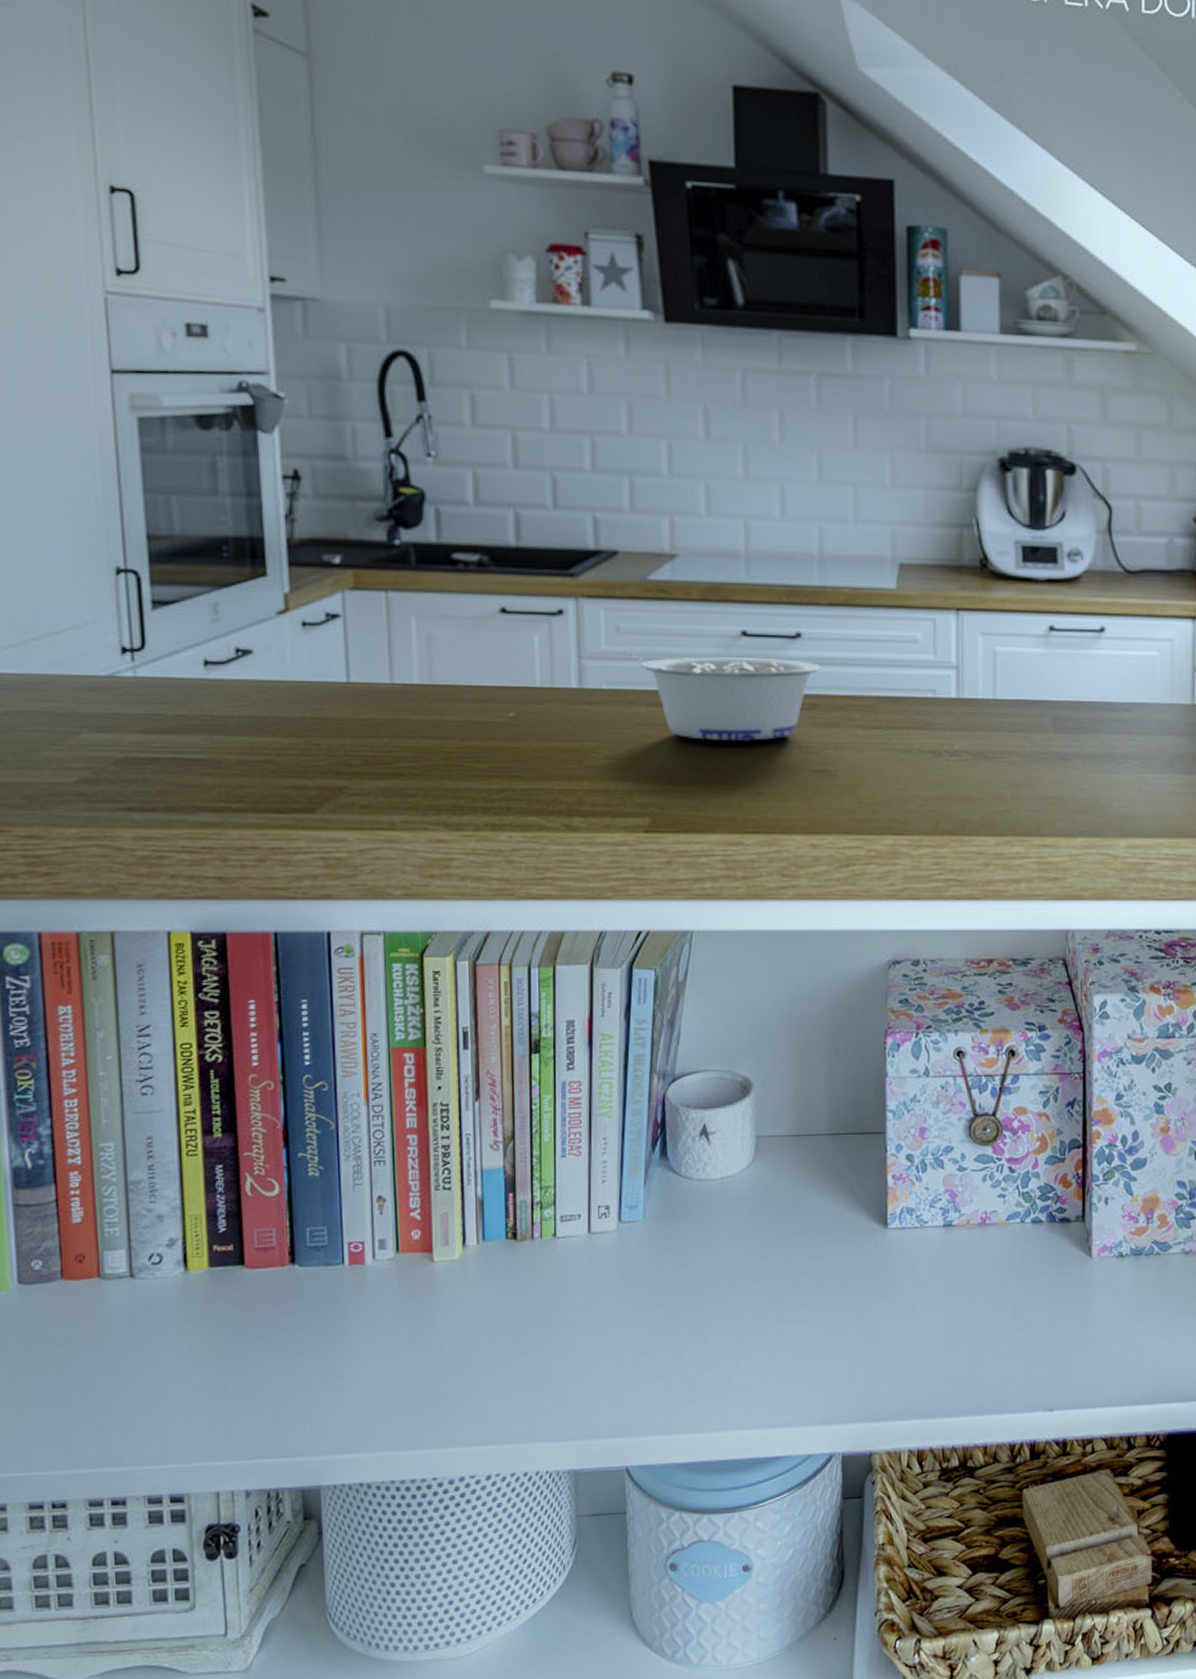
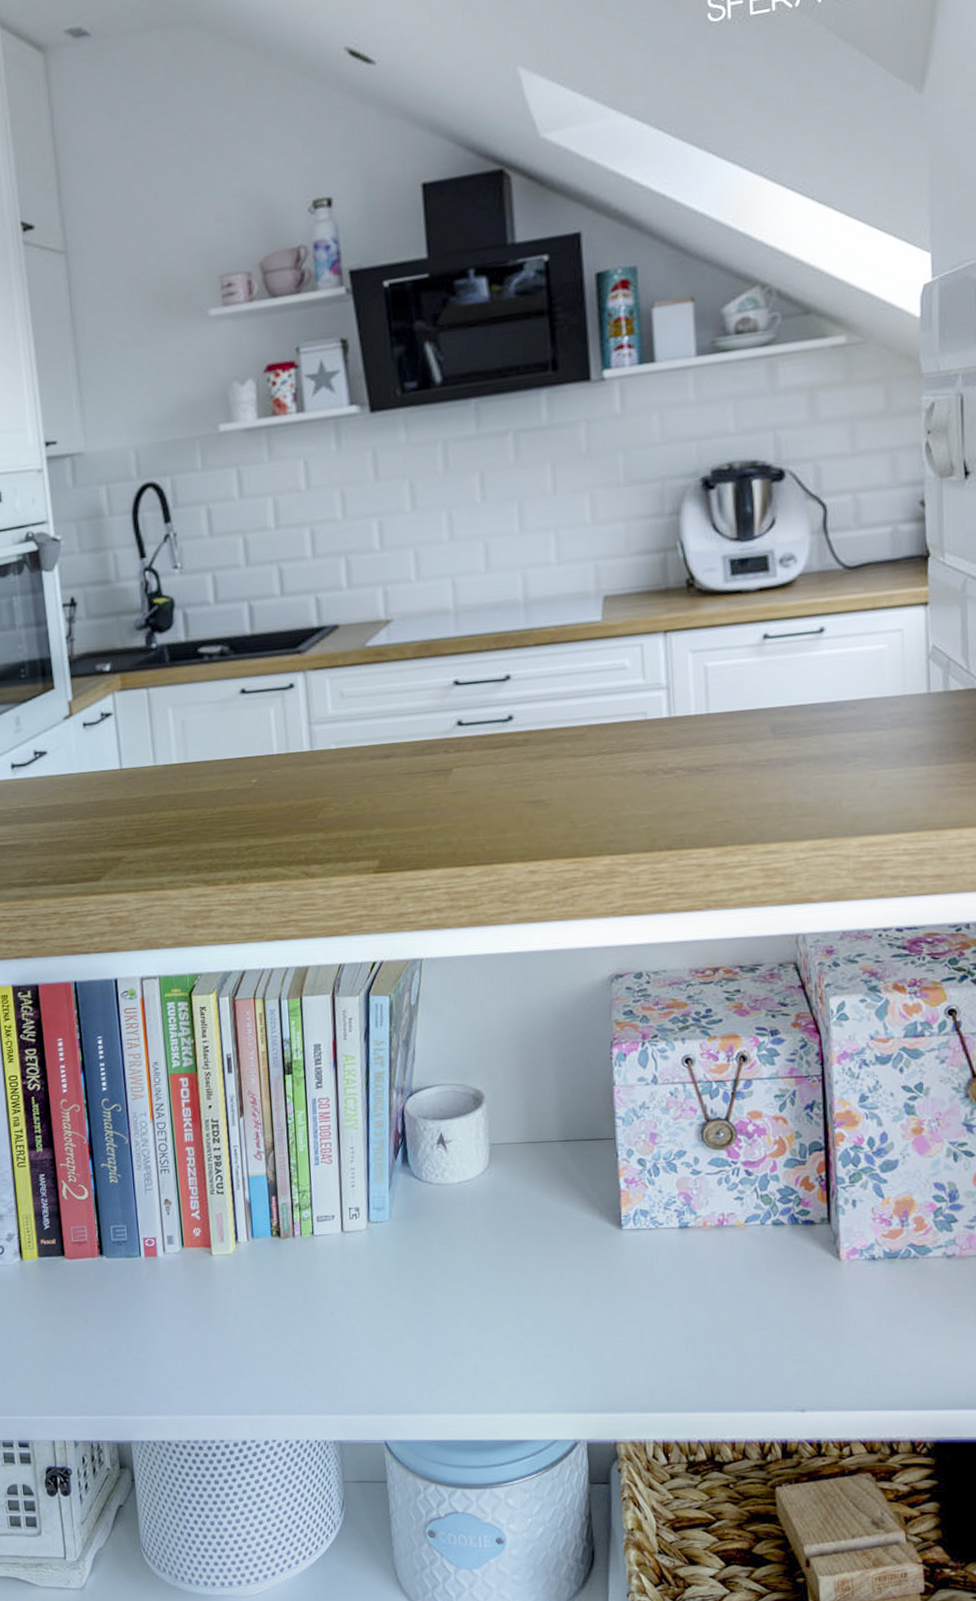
legume: present [621,652,821,742] -> none [346,701,532,785]

